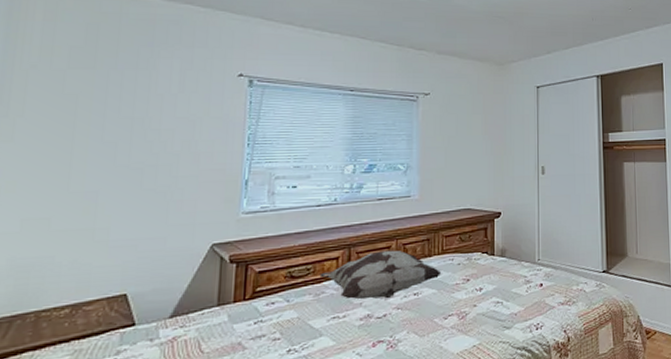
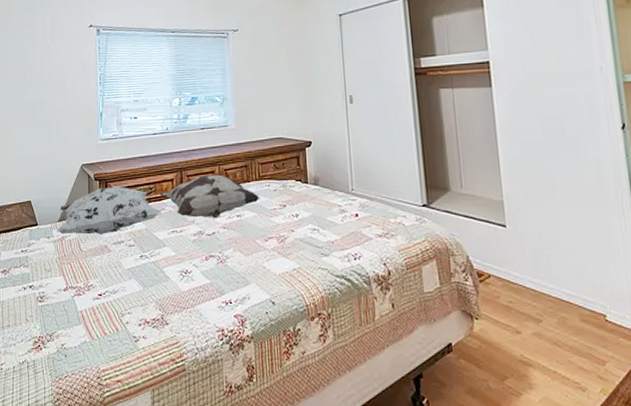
decorative pillow: none [165,269,318,335] -> present [57,187,160,235]

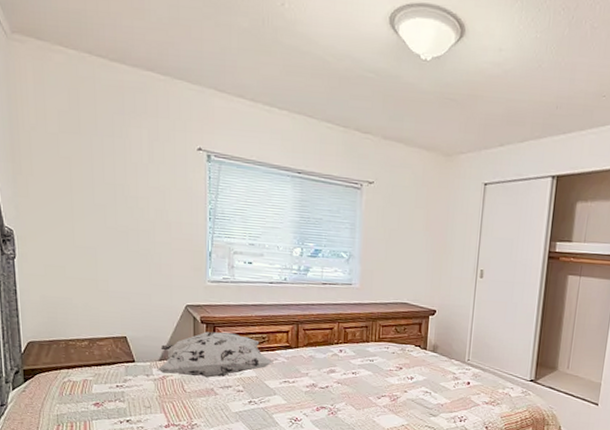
decorative pillow: present [159,174,260,219] -> none [273,330,378,373]

